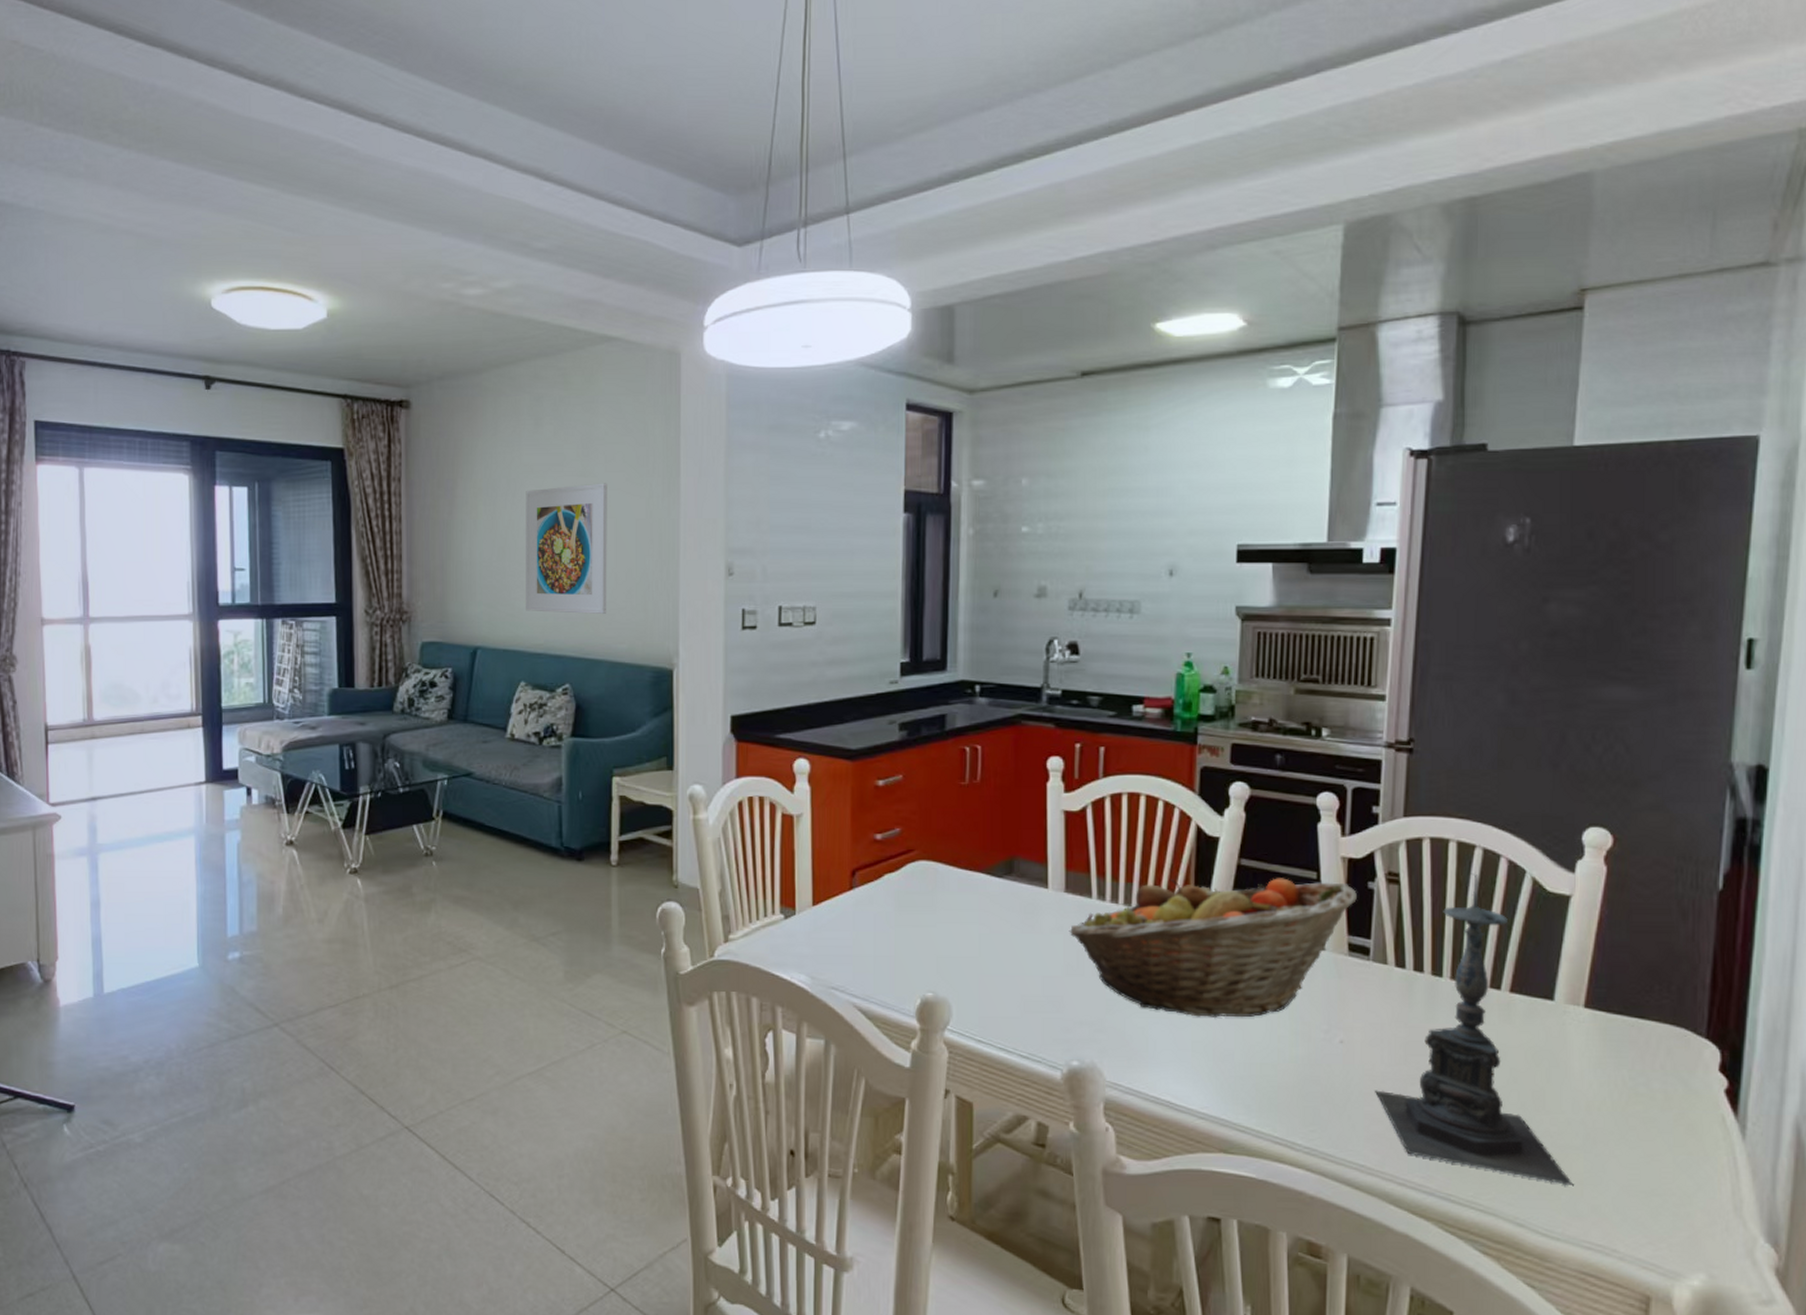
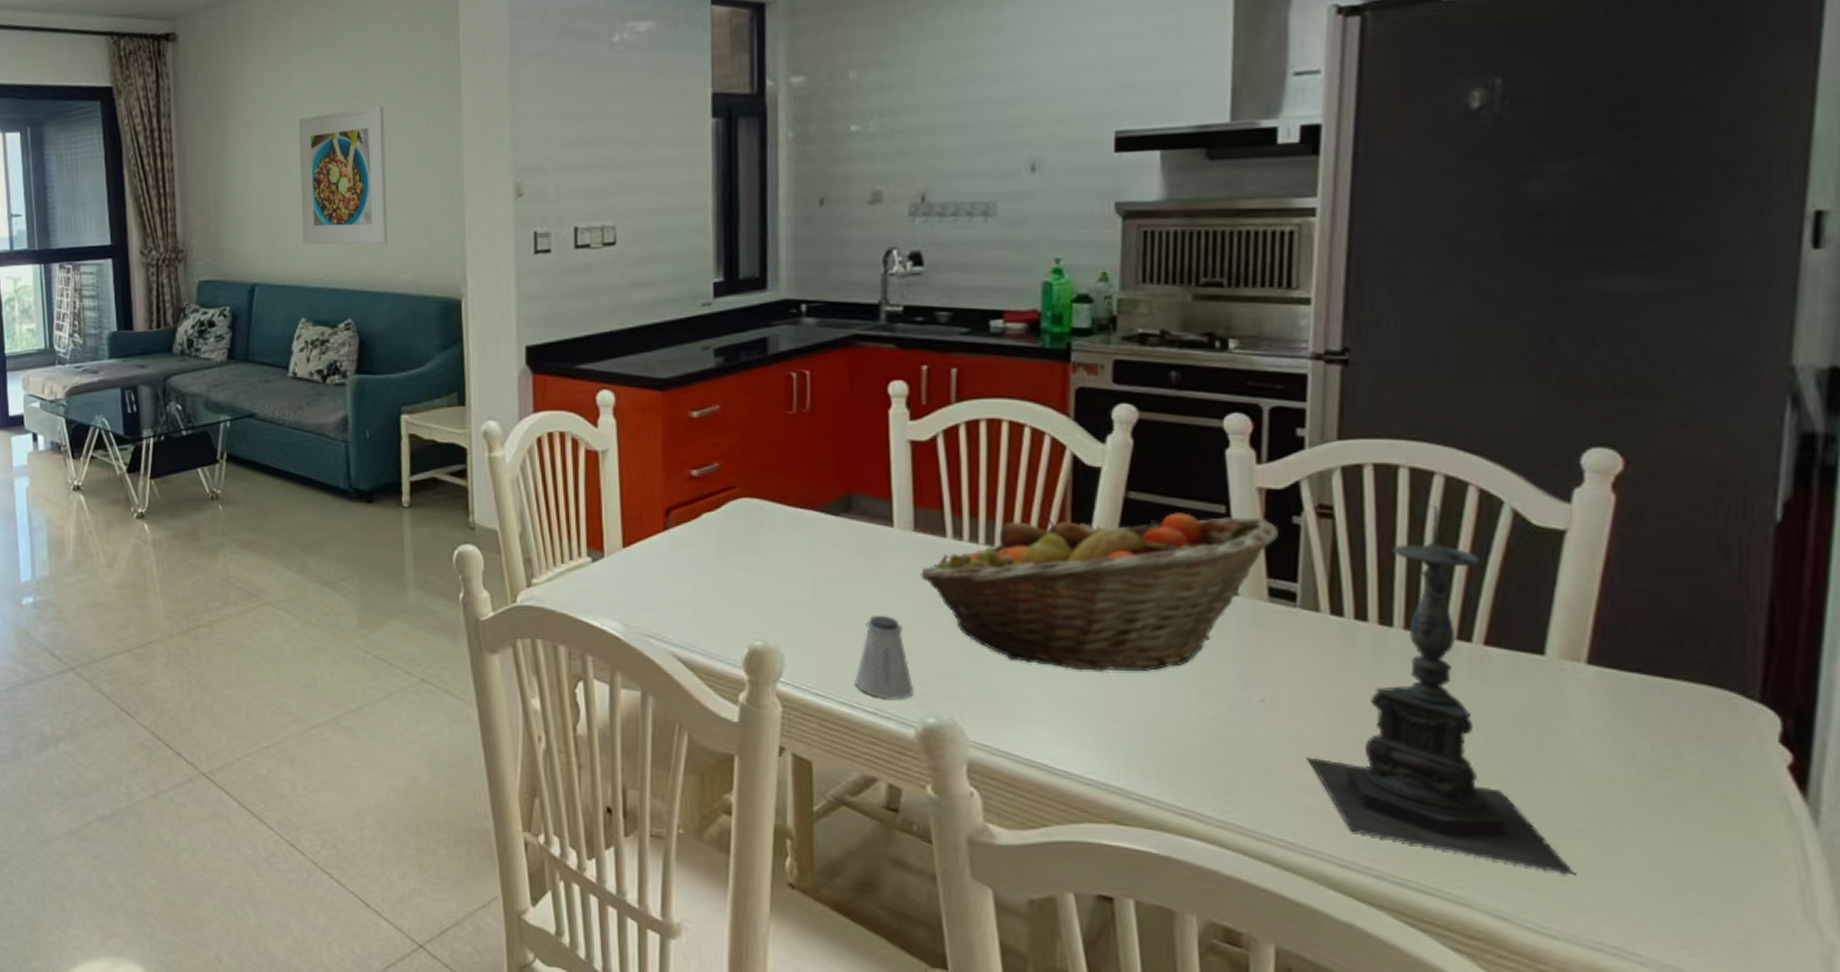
saltshaker: none [1011,968,1062,1045] -> present [855,615,914,700]

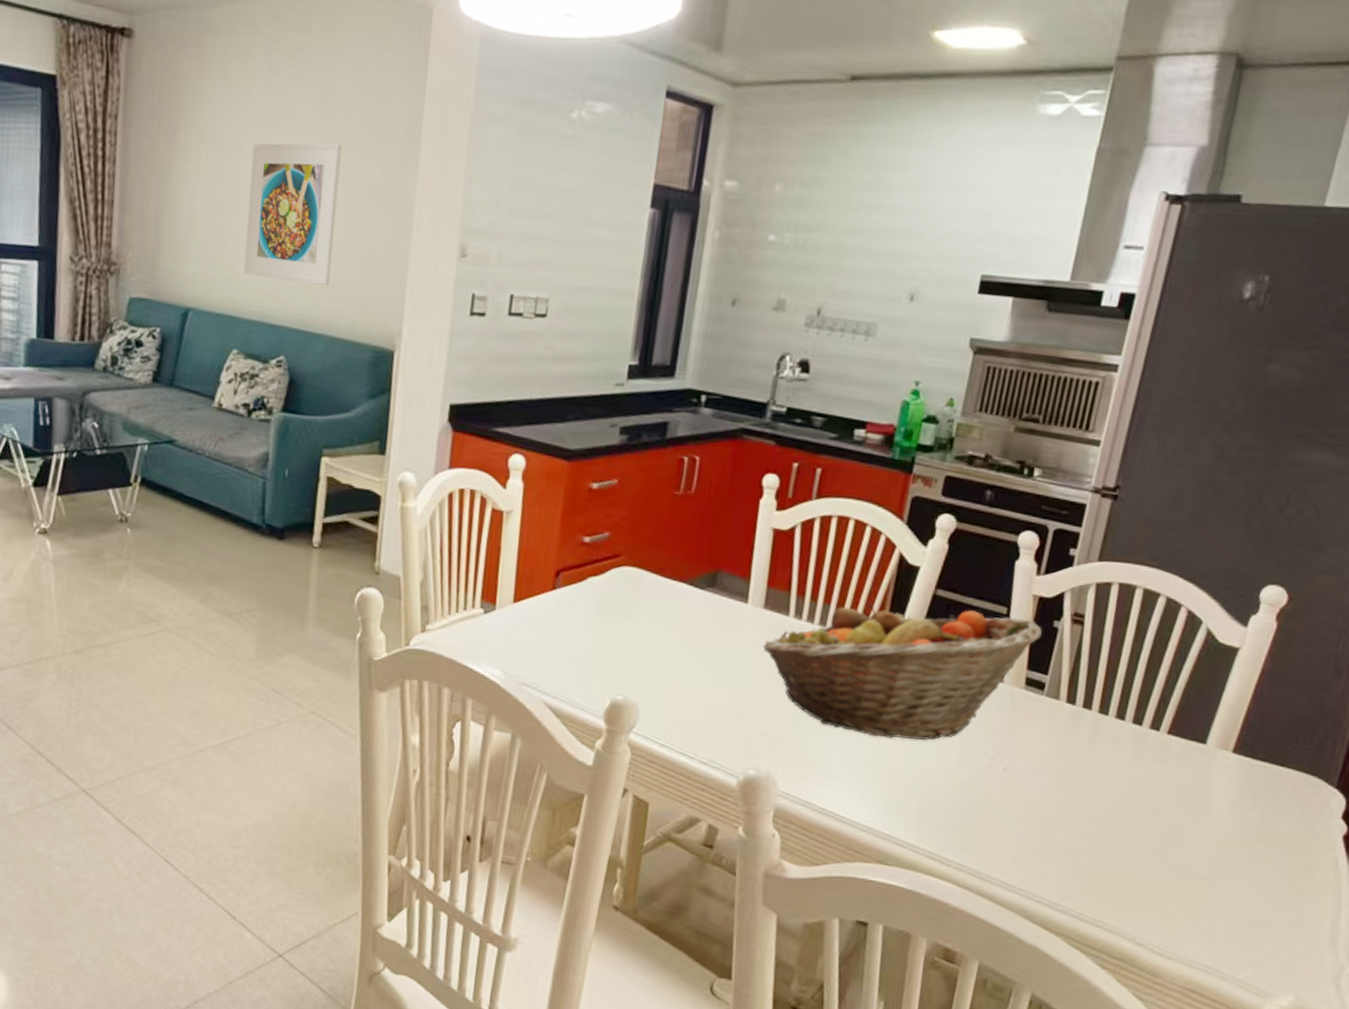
saltshaker: present [855,615,914,700] -> none [694,679,743,753]
candle holder: present [1307,505,1576,876] -> none [1028,620,1193,913]

